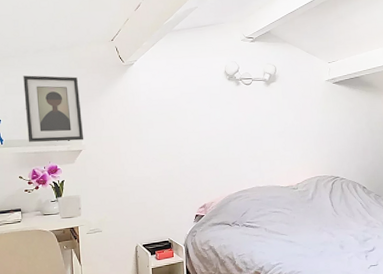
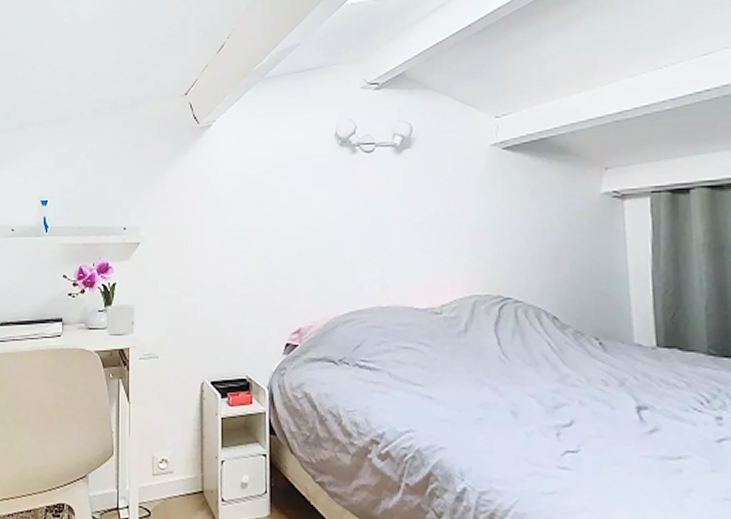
picture frame: present [23,75,84,142] -> none [76,142,144,231]

